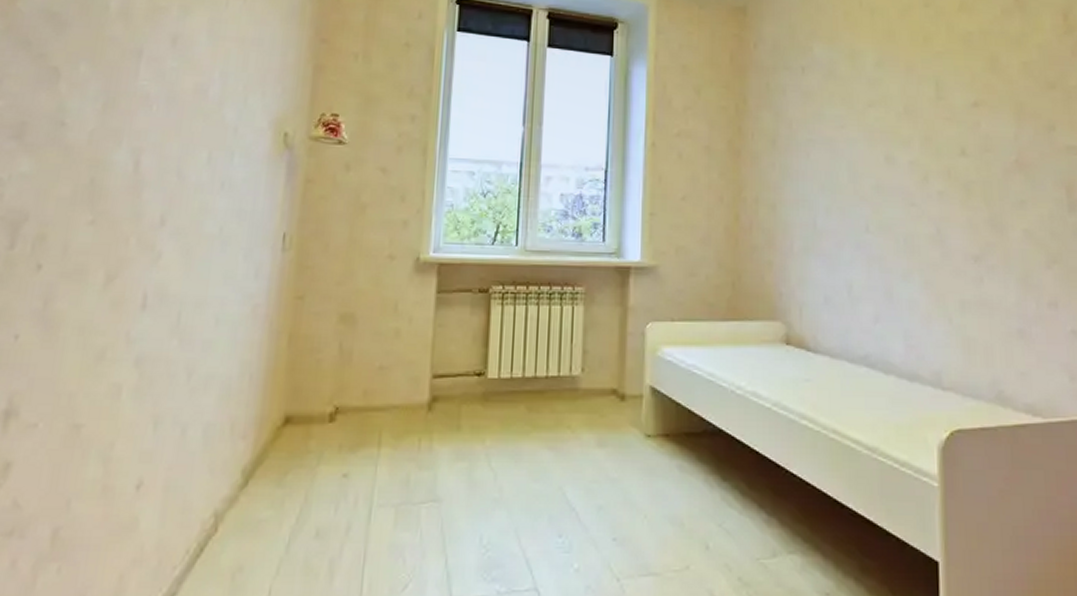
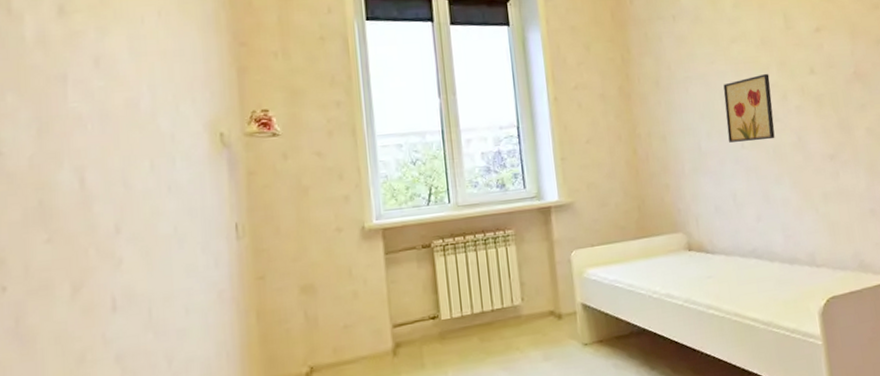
wall art: none [851,148,910,227] -> present [723,74,775,143]

